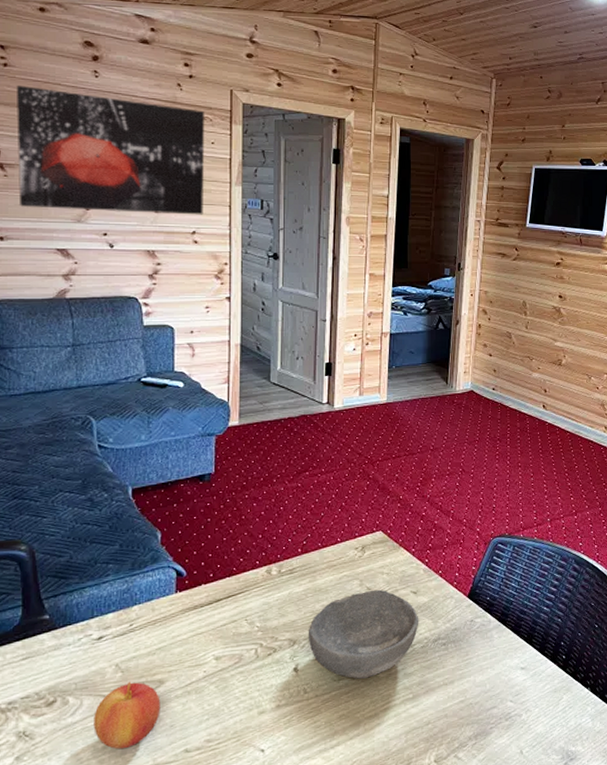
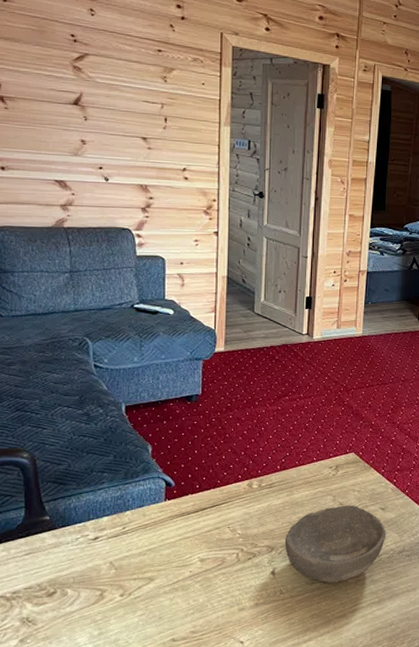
wall art: present [16,85,204,215] -> none [15,20,195,153]
apple: present [93,681,161,750] -> none [90,577,150,637]

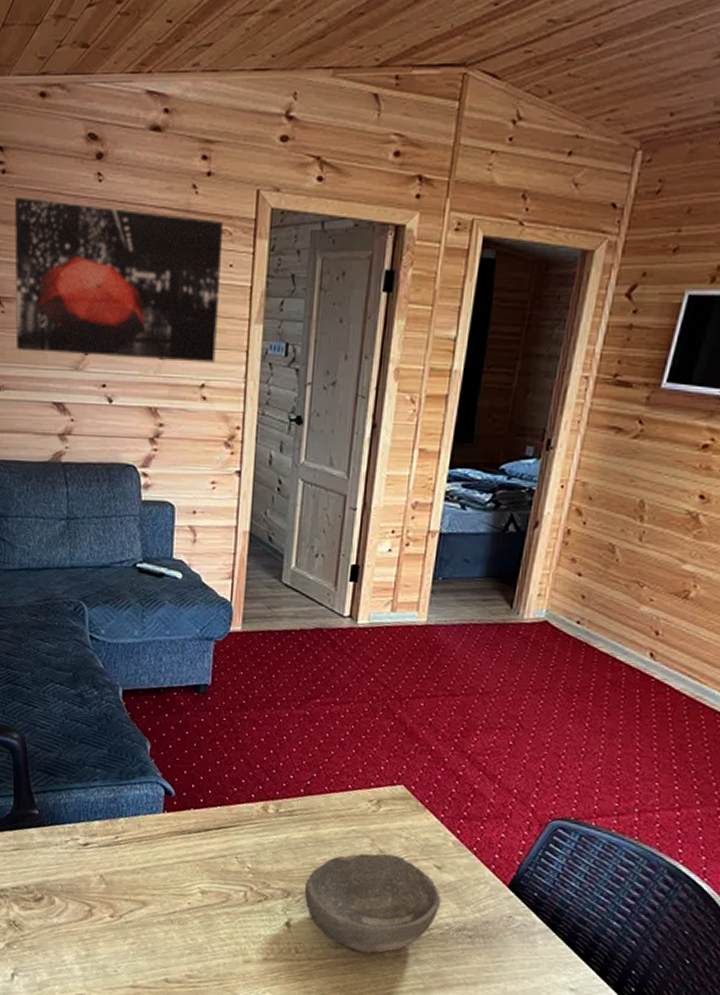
wall art: none [15,20,195,153] -> present [14,196,223,363]

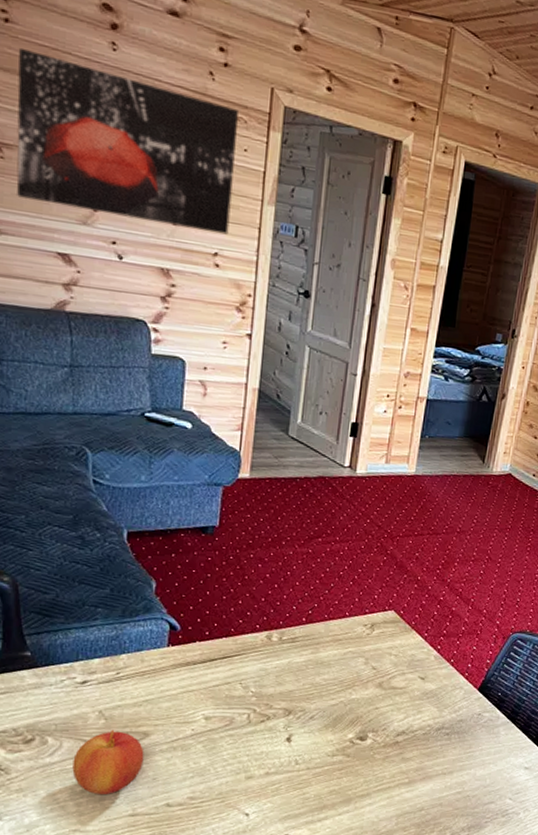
apple: none [77,895,143,963] -> present [72,729,144,795]
bowl: present [304,853,442,954] -> none [304,670,425,758]

